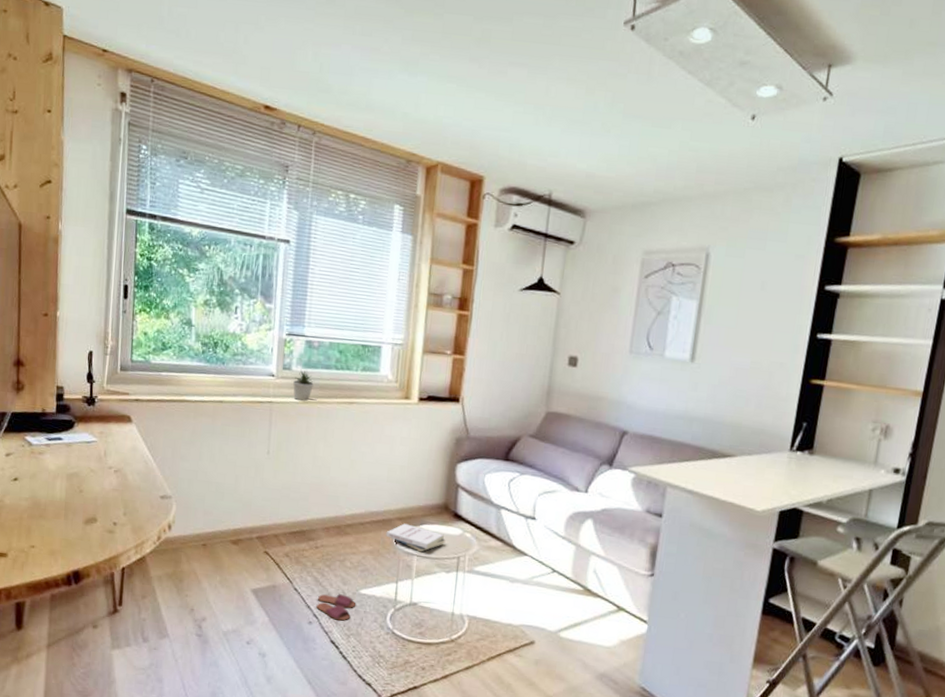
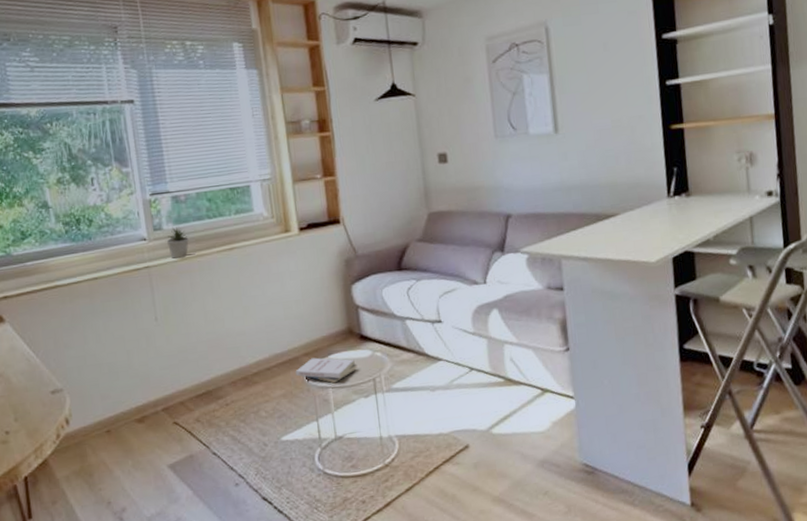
slippers: present [316,594,356,621] -> none [239,446,281,475]

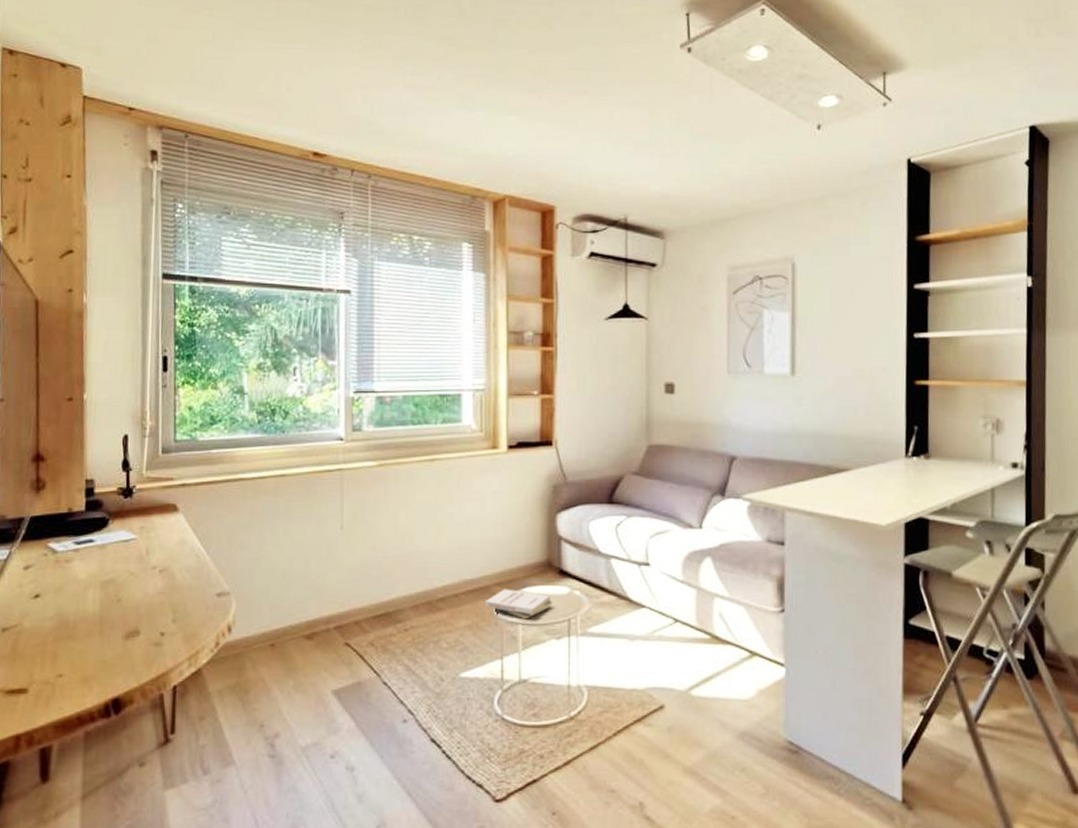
potted plant: present [167,227,189,260] -> none [365,430,389,465]

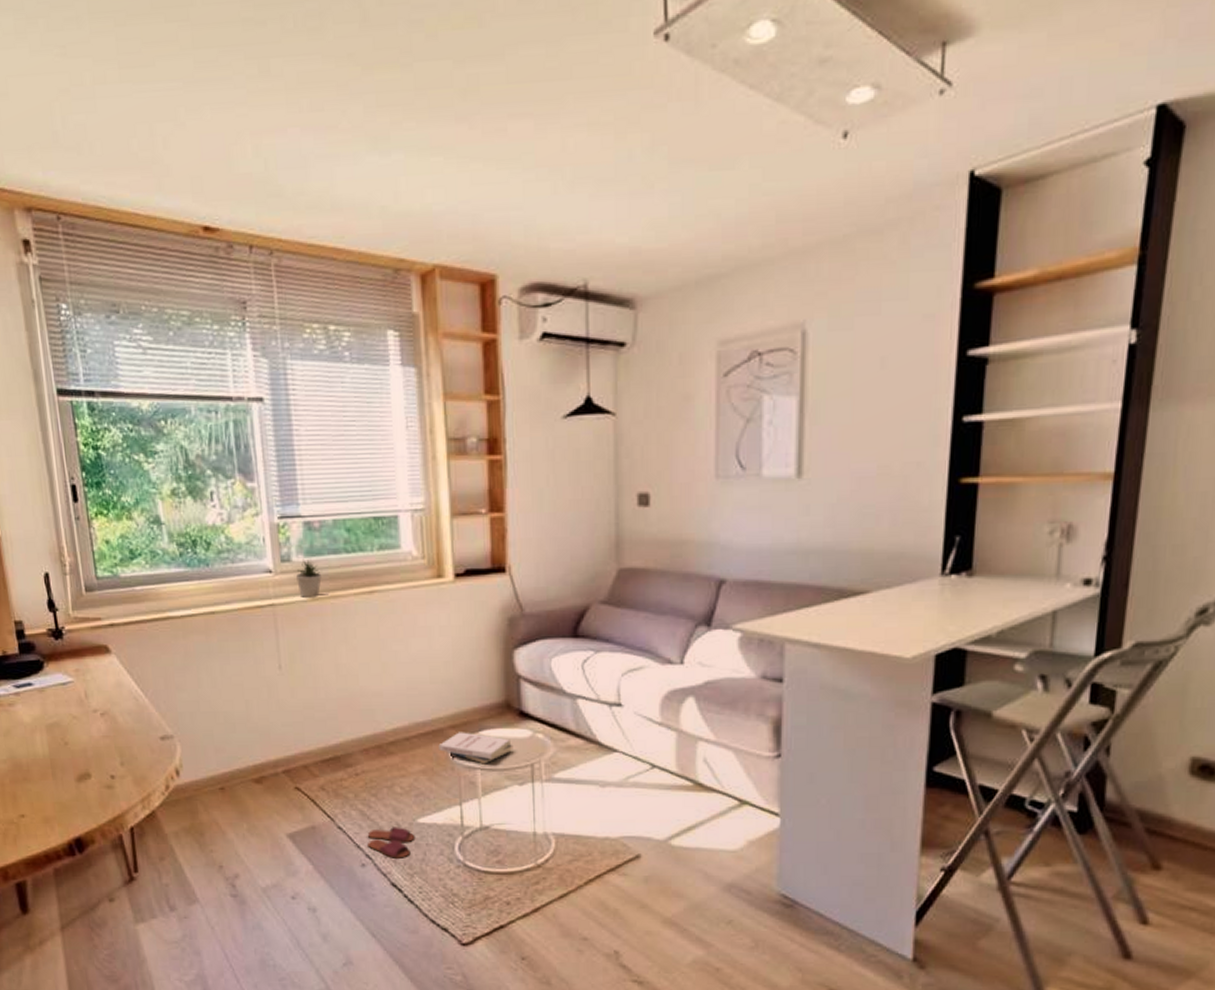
potted plant: none [365,430,389,465] -> present [296,560,322,599]
slippers: none [410,681,457,713] -> present [367,827,415,858]

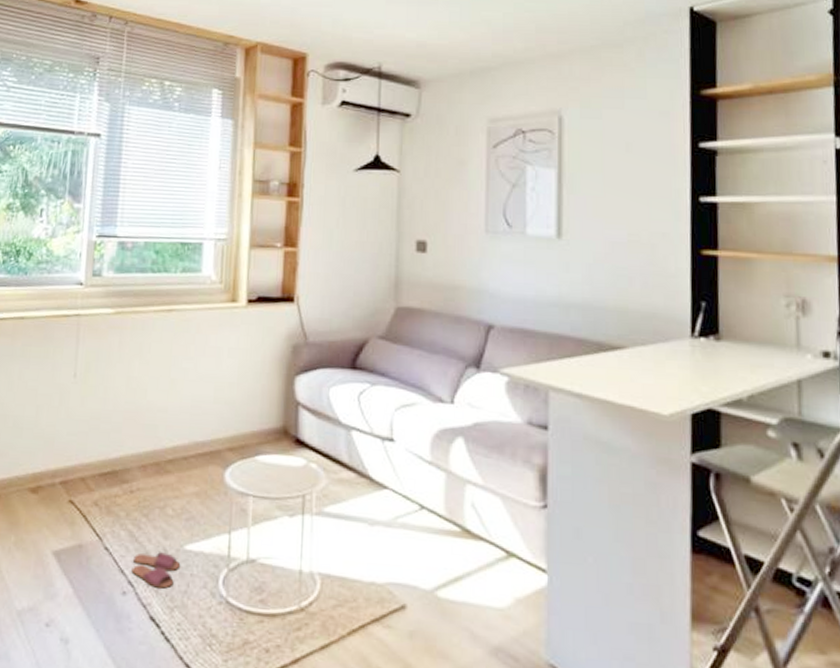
potted plant: present [296,560,322,599] -> none [104,276,127,312]
books: present [438,732,514,764] -> none [214,455,287,491]

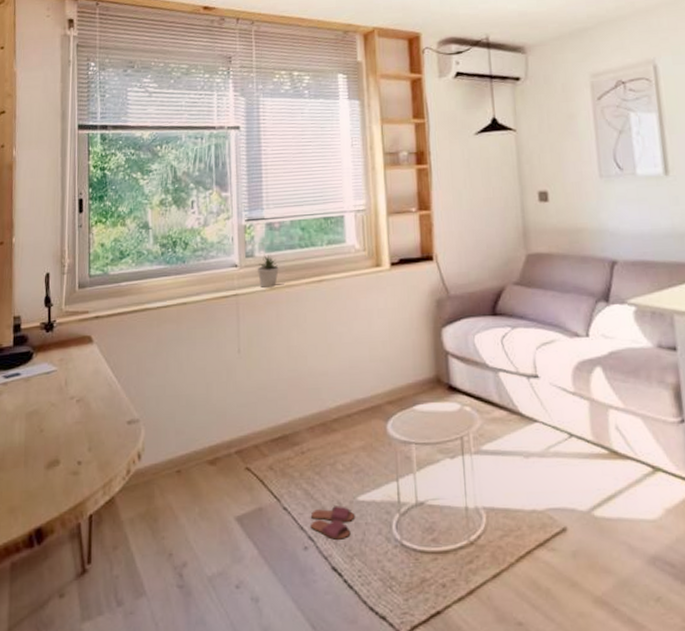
potted plant: none [104,276,127,312] -> present [258,255,279,289]

